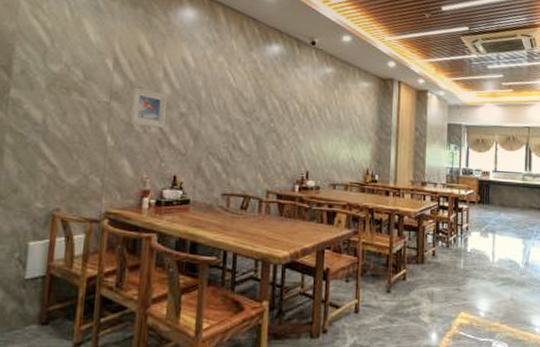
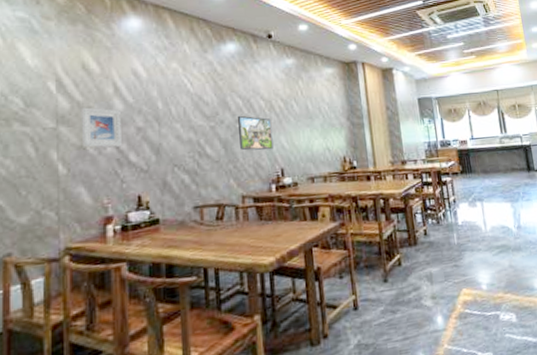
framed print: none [271,115,304,152] -> present [237,115,274,151]

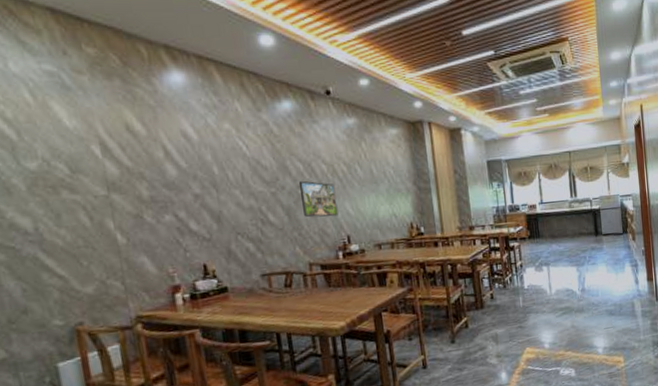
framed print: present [80,107,122,148] -> none [131,173,180,216]

